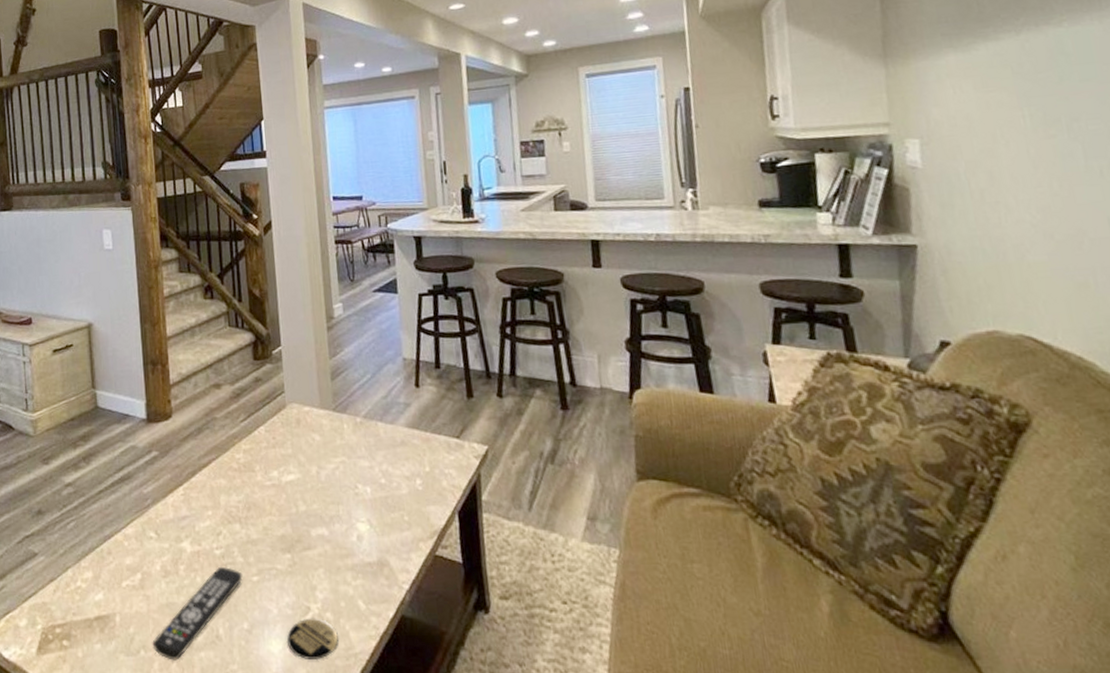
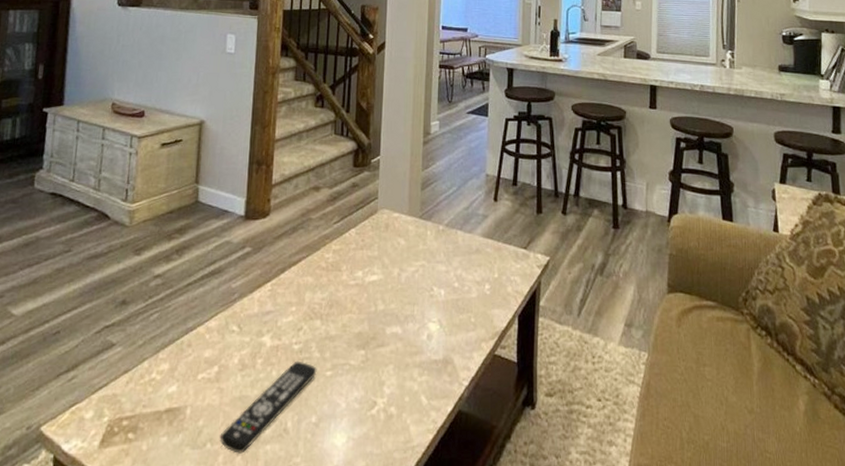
coaster: present [286,618,339,659] -> none [350,412,399,452]

